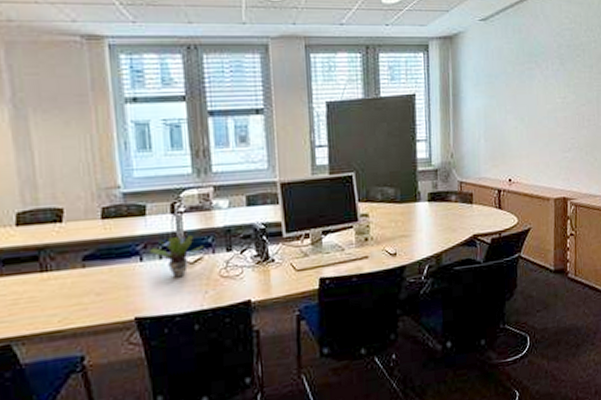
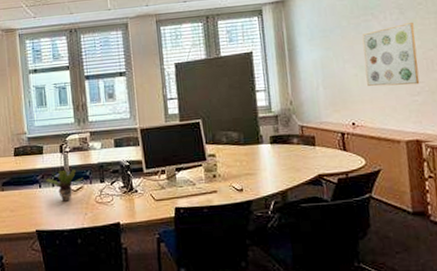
wall art: none [525,74,572,141] -> present [362,22,420,87]

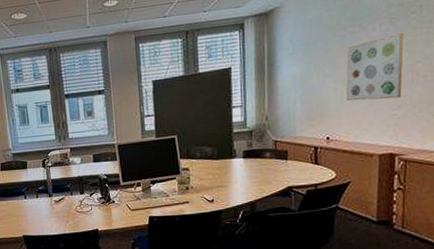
potted plant: present [45,169,84,202] -> none [30,182,65,211]

